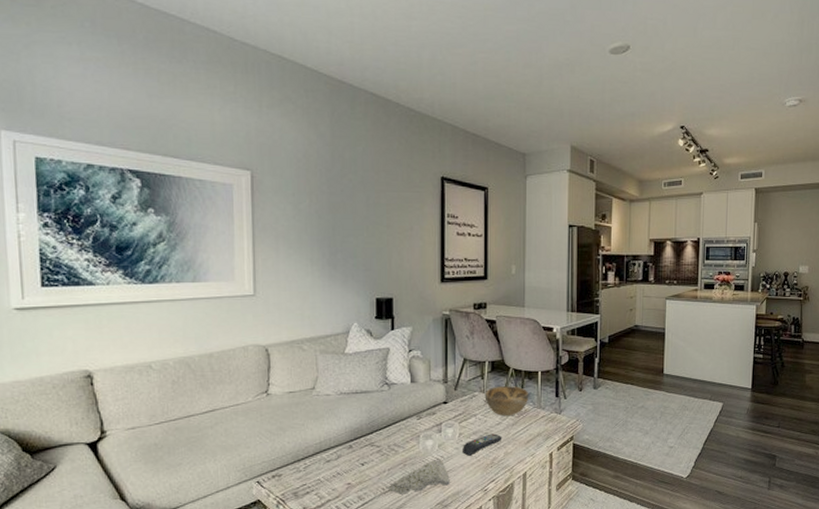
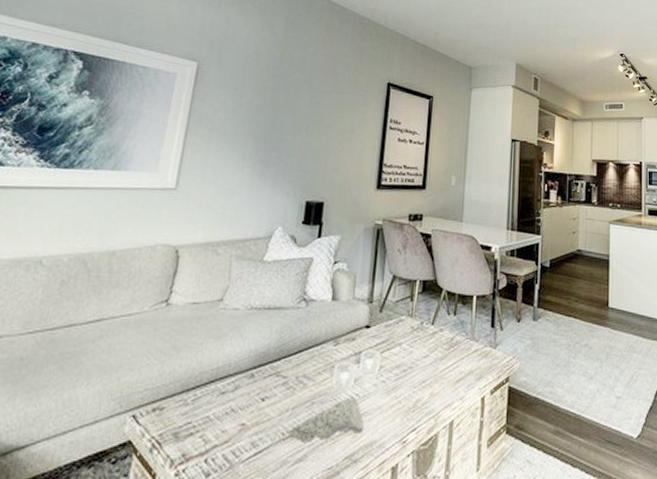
remote control: present [463,433,502,456] -> none [382,368,429,395]
decorative bowl: present [484,386,529,417] -> none [412,311,462,348]

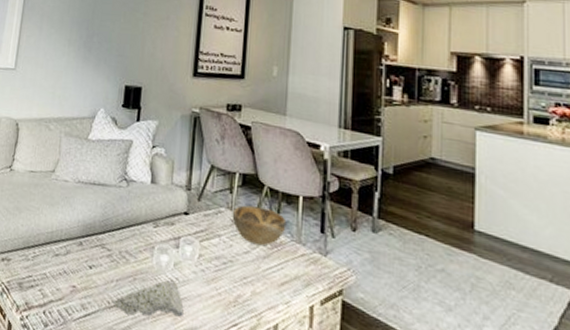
decorative bowl: none [412,311,462,348] -> present [232,205,287,246]

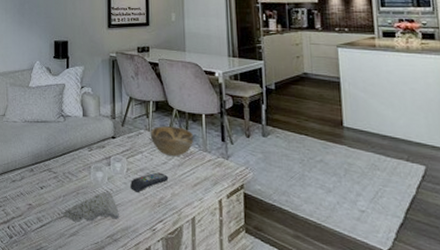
remote control: none [201,263,250,286] -> present [130,172,169,192]

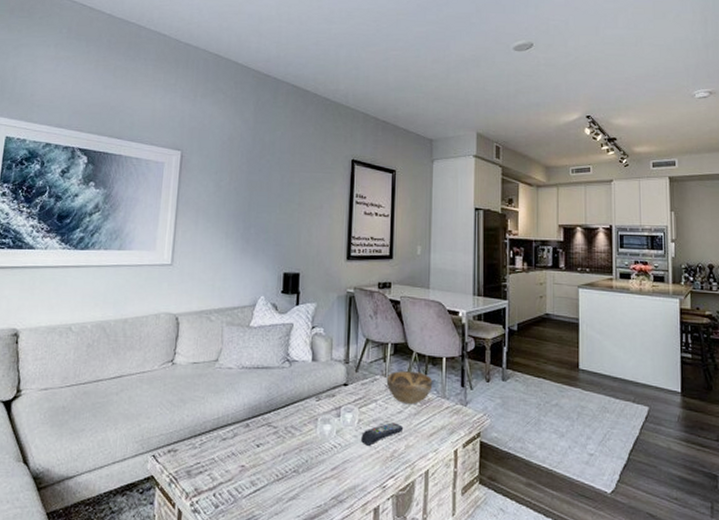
decorative object: present [61,192,119,222] -> none [279,447,347,484]

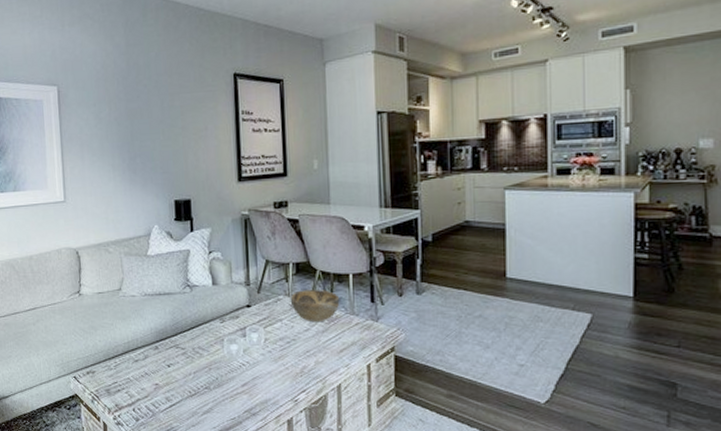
remote control: present [361,422,404,446] -> none [269,340,312,363]

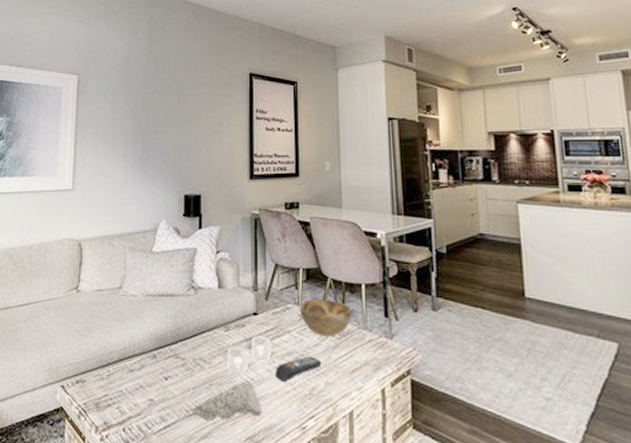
decorative object: none [192,365,257,399] -> present [190,382,261,421]
remote control: none [269,340,312,363] -> present [275,356,322,382]

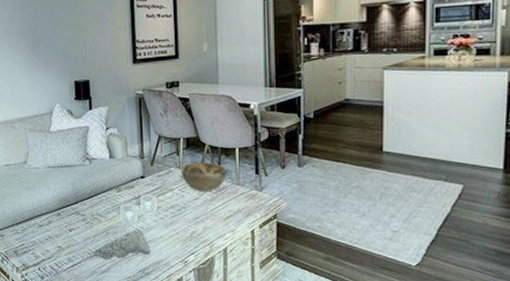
remote control: present [275,356,322,382] -> none [161,208,201,228]

